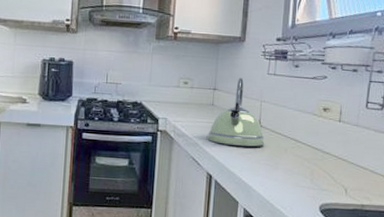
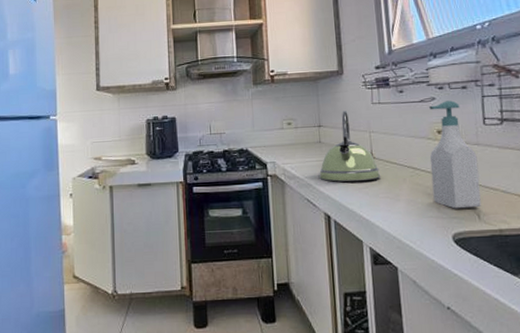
soap bottle: none [309,81,355,183] -> present [429,100,481,209]

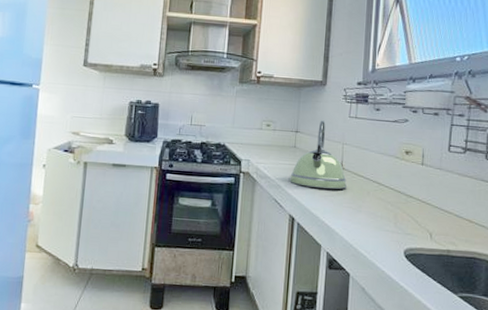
soap bottle: present [429,100,481,209] -> none [392,124,438,228]

